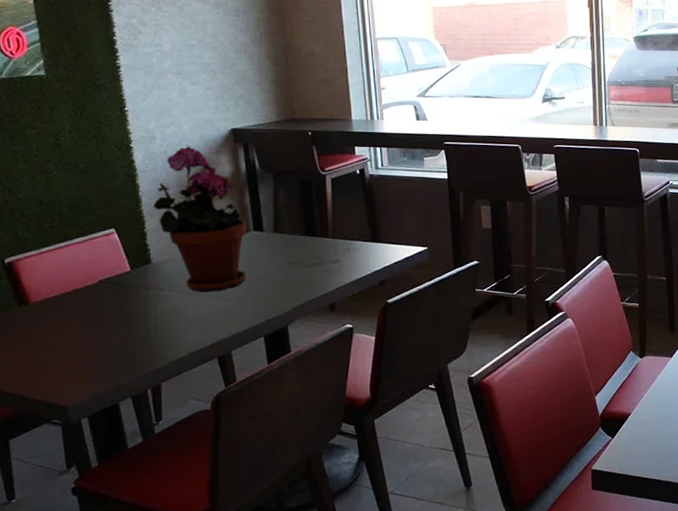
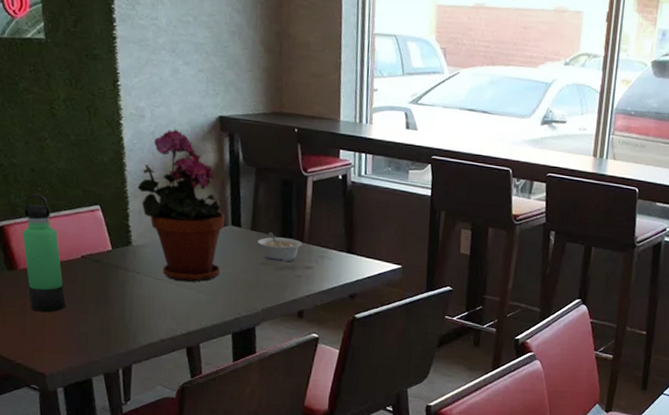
thermos bottle: none [33,225,84,344] -> present [22,194,66,313]
legume: none [281,232,328,260] -> present [257,232,303,262]

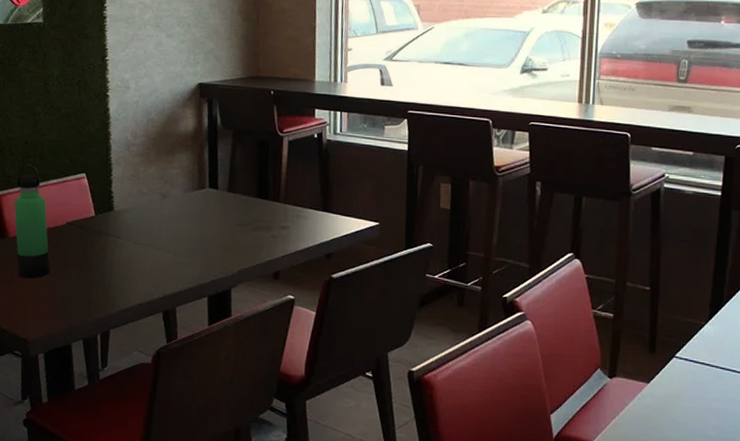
potted plant: present [137,129,225,283] -> none [121,98,203,246]
legume: present [257,232,303,262] -> none [234,193,279,223]

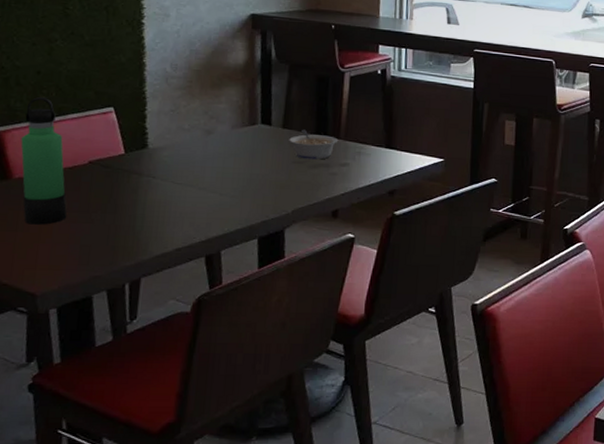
legume: none [234,193,279,223] -> present [289,129,339,160]

